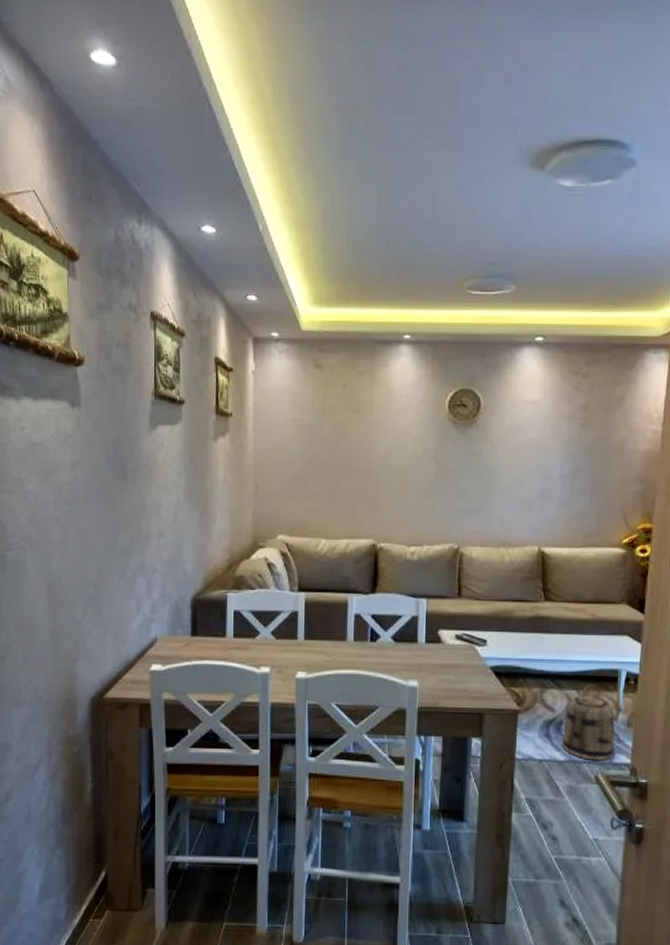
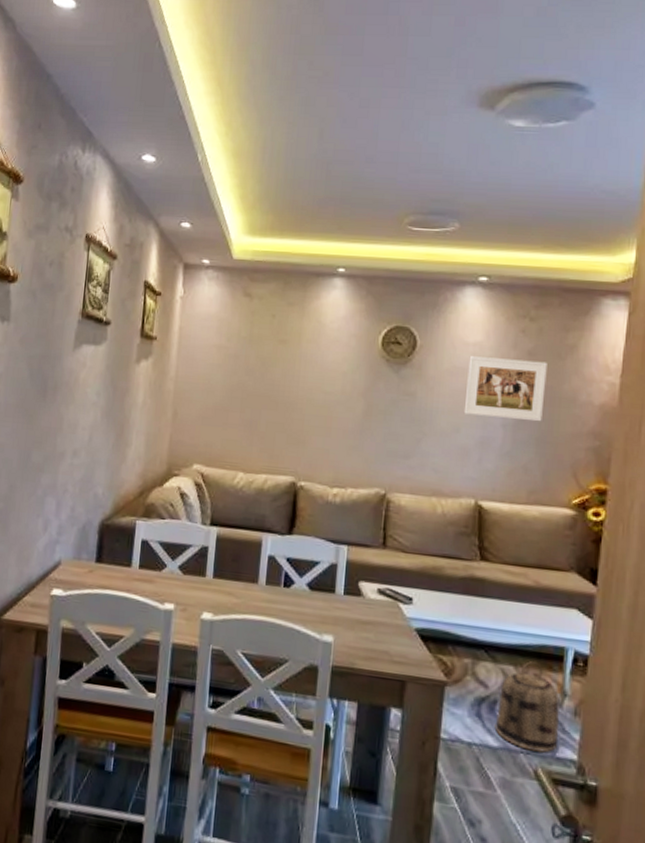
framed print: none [525,414,599,471] -> present [463,356,547,422]

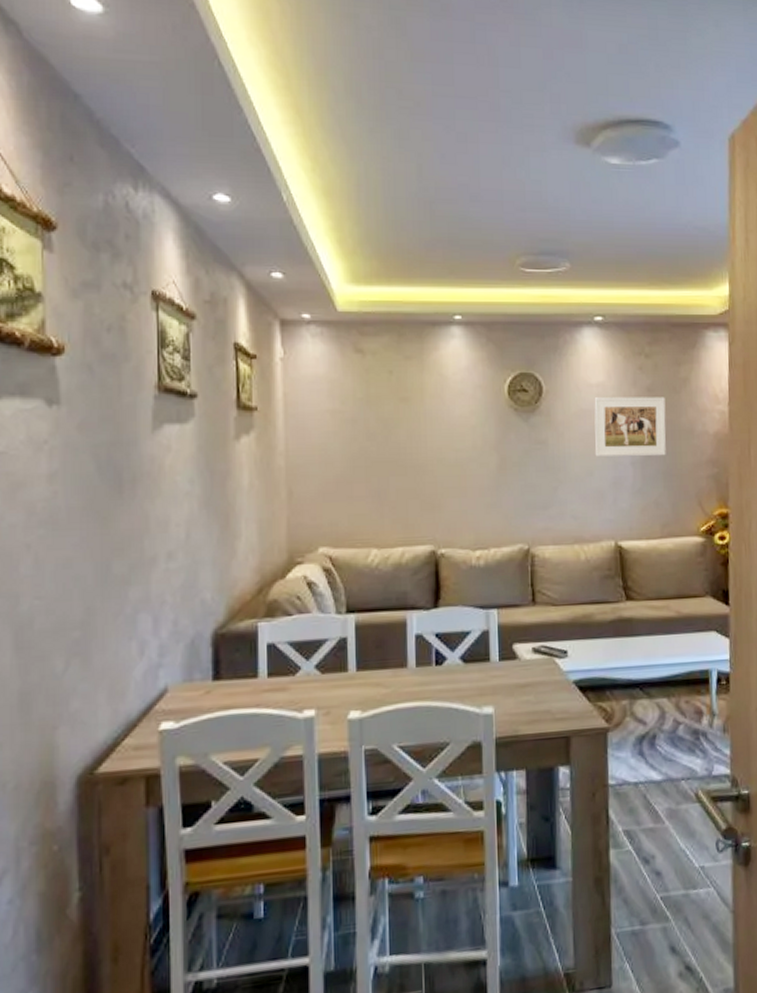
basket: present [494,661,560,754] -> none [656,689,713,776]

